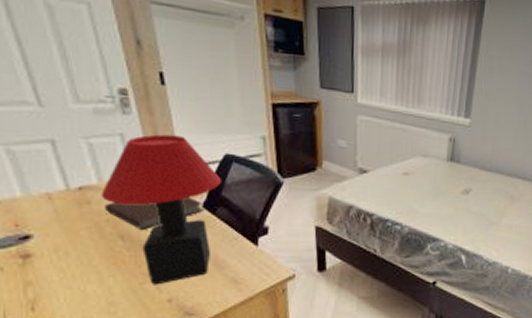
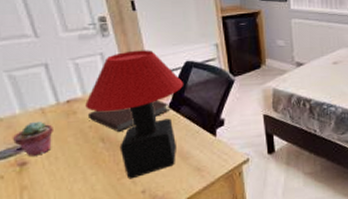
potted succulent: none [12,209,63,248] -> present [12,122,53,156]

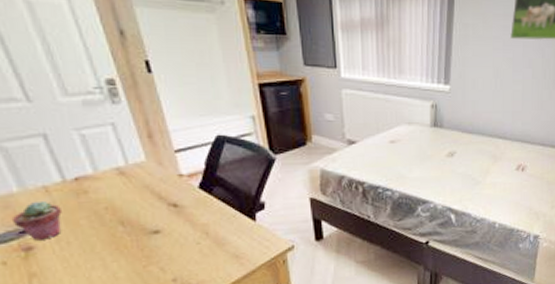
table lamp: present [85,50,183,179] -> none [98,121,215,267]
notebook: present [87,99,171,133] -> none [101,179,202,216]

